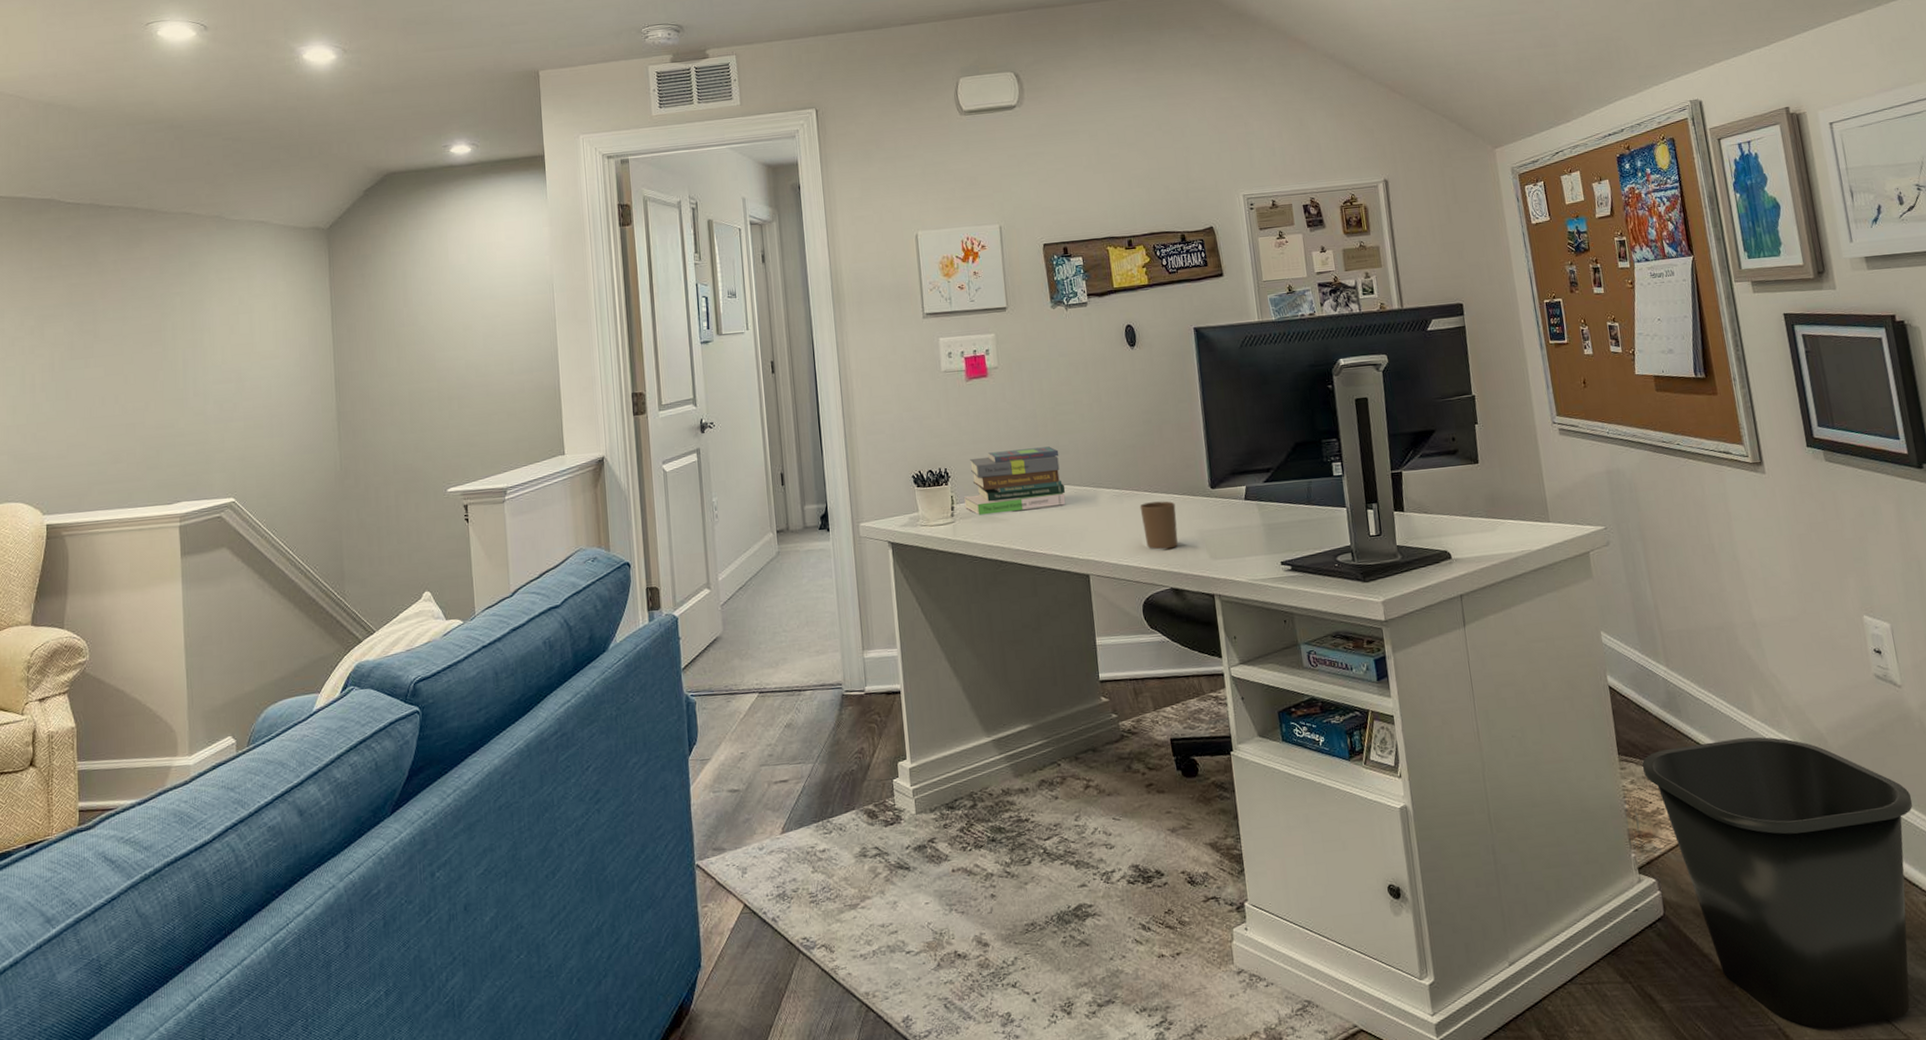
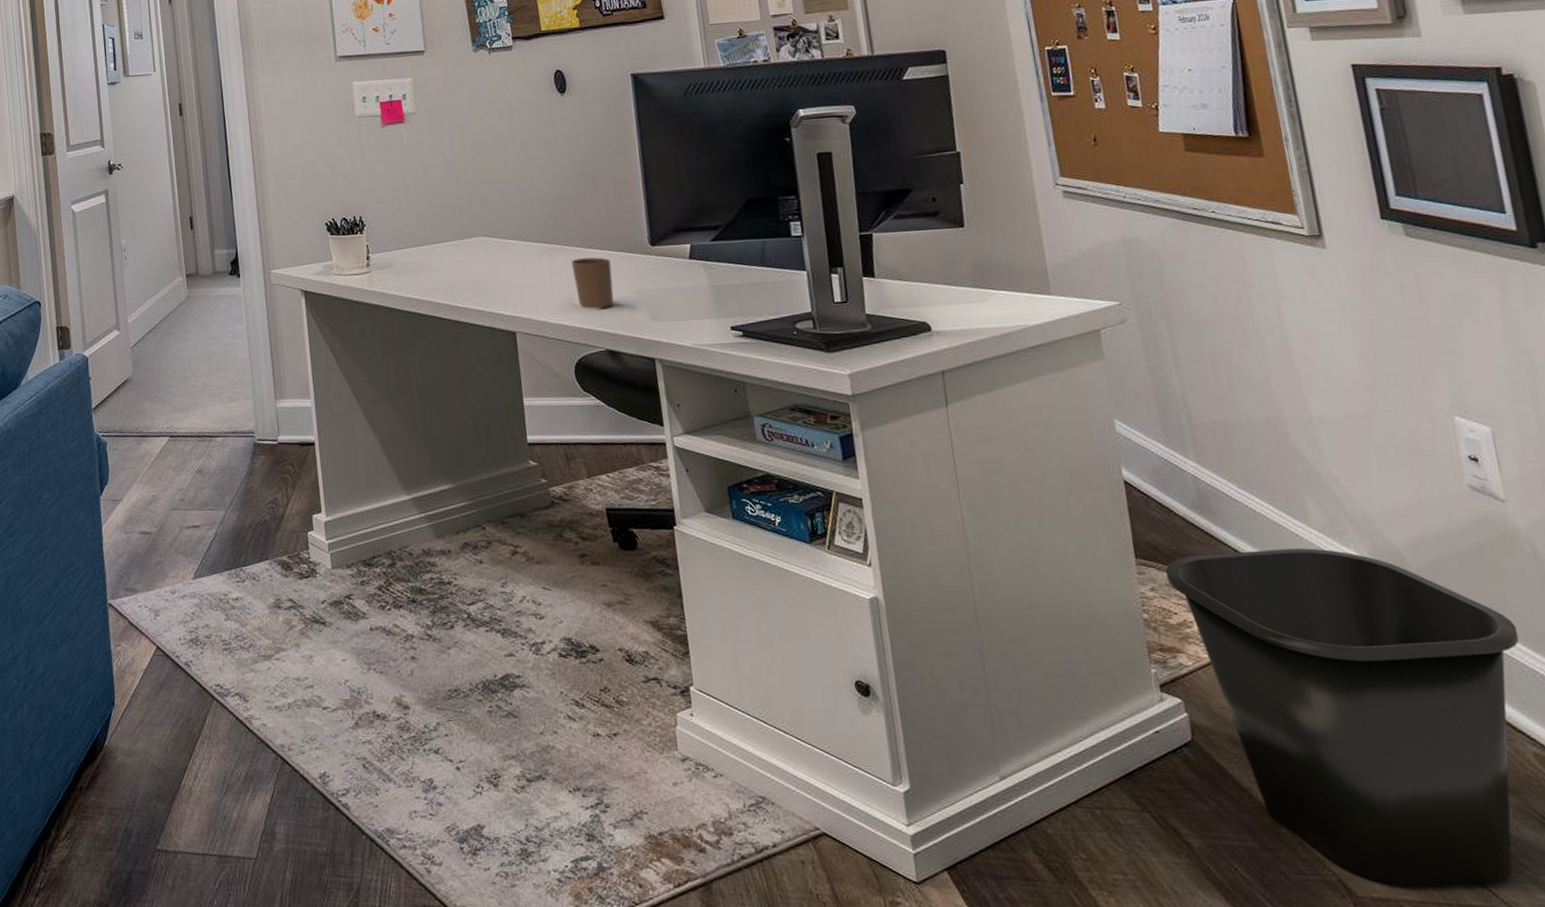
books: present [963,446,1066,516] -> none [379,196,490,266]

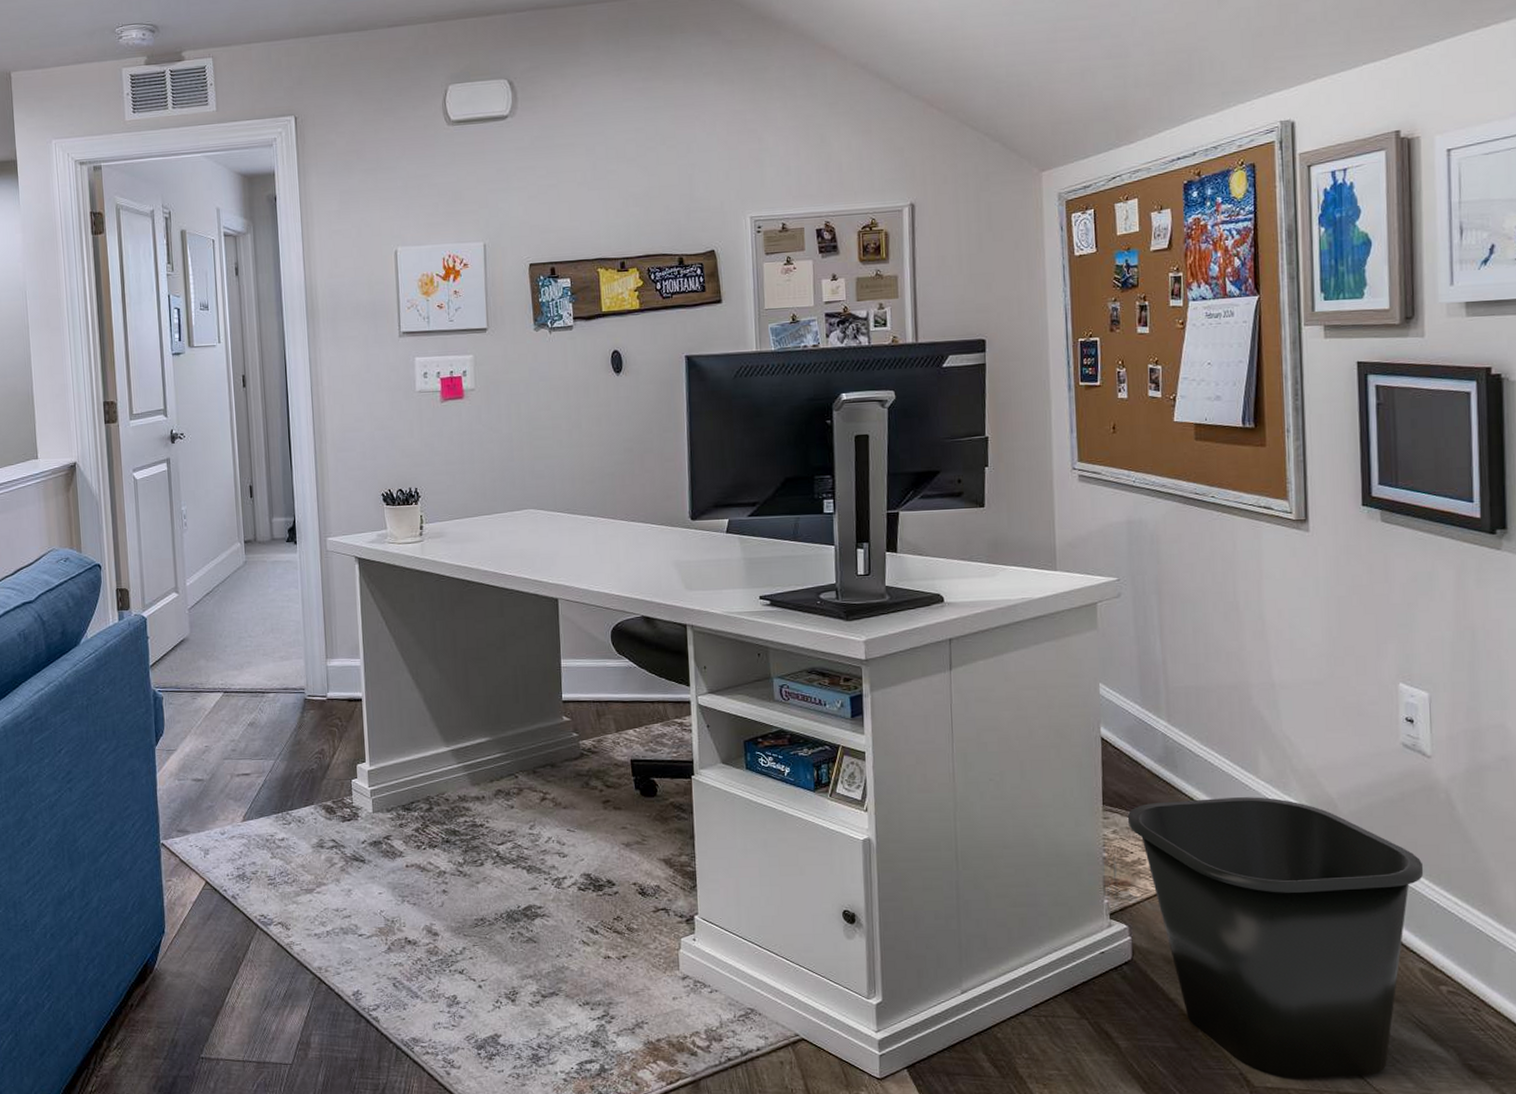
mug: present [571,257,614,309] -> none [615,530,653,578]

